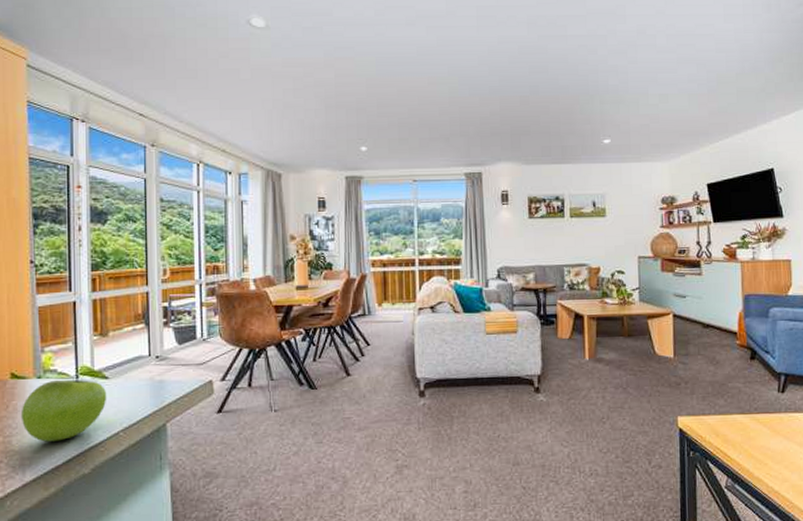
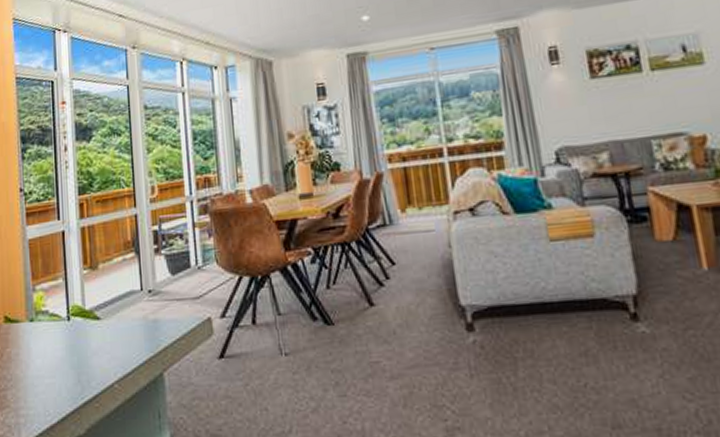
fruit: present [20,379,107,442] -> none [15,321,100,396]

